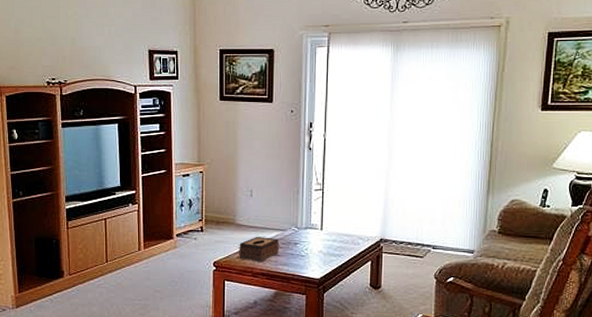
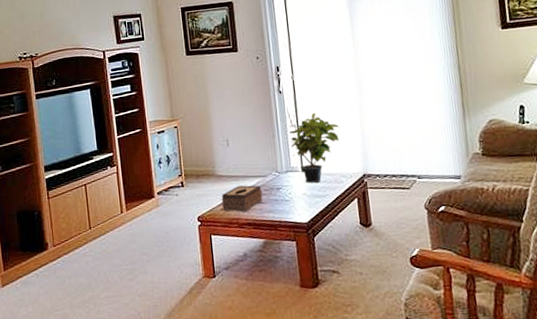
potted plant: none [314,173,365,242] -> present [290,112,340,183]

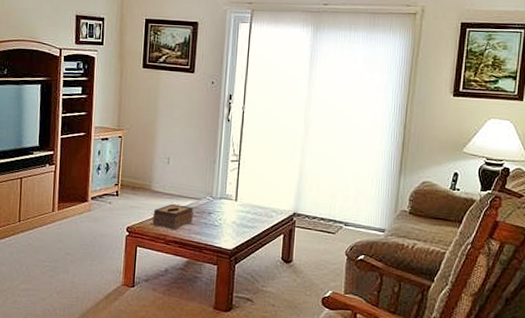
potted plant: present [290,112,340,183] -> none [229,145,280,213]

